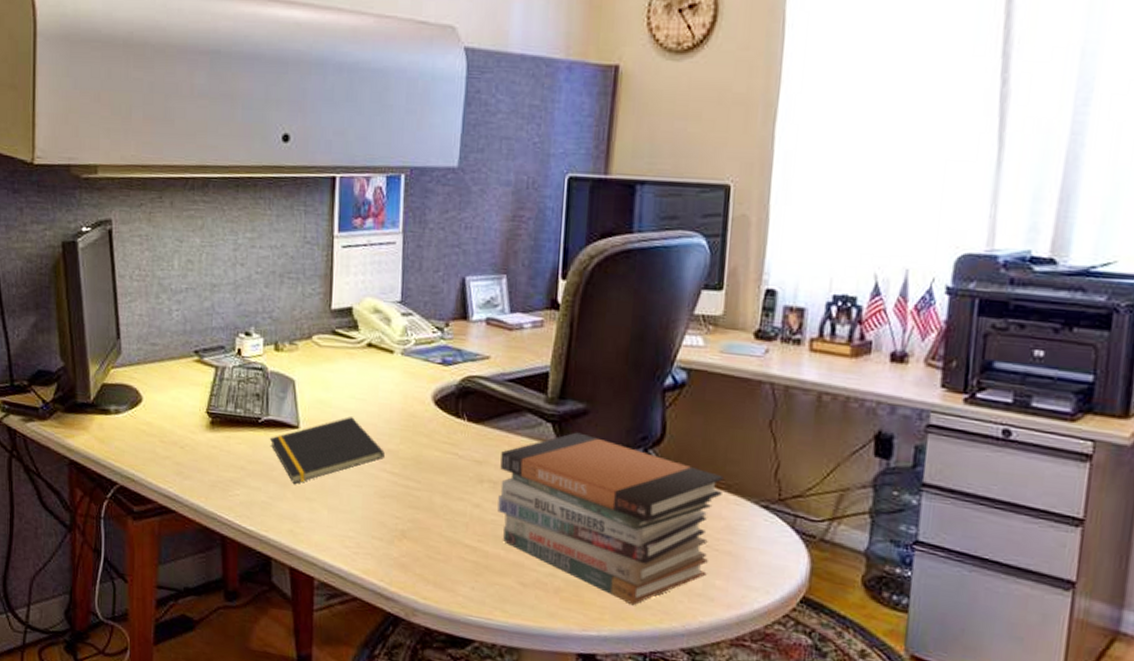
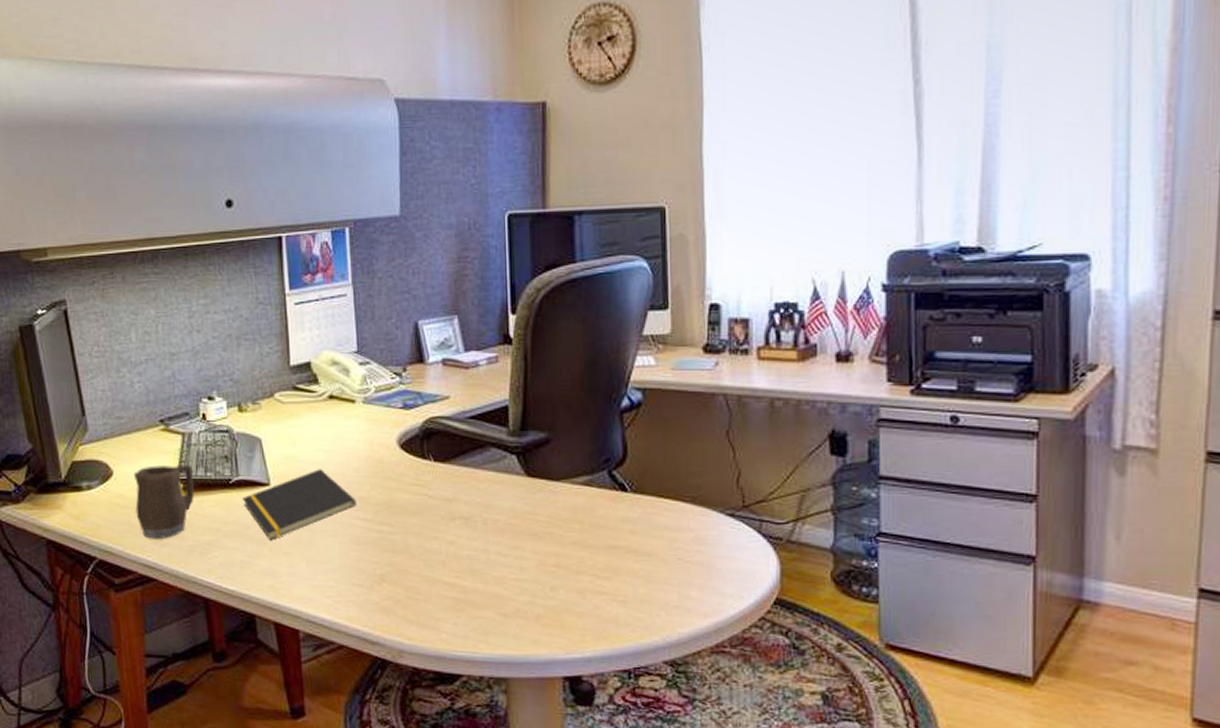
mug: none [161,396,222,471] -> present [133,464,194,539]
book stack: present [497,432,724,606] -> none [470,461,688,625]

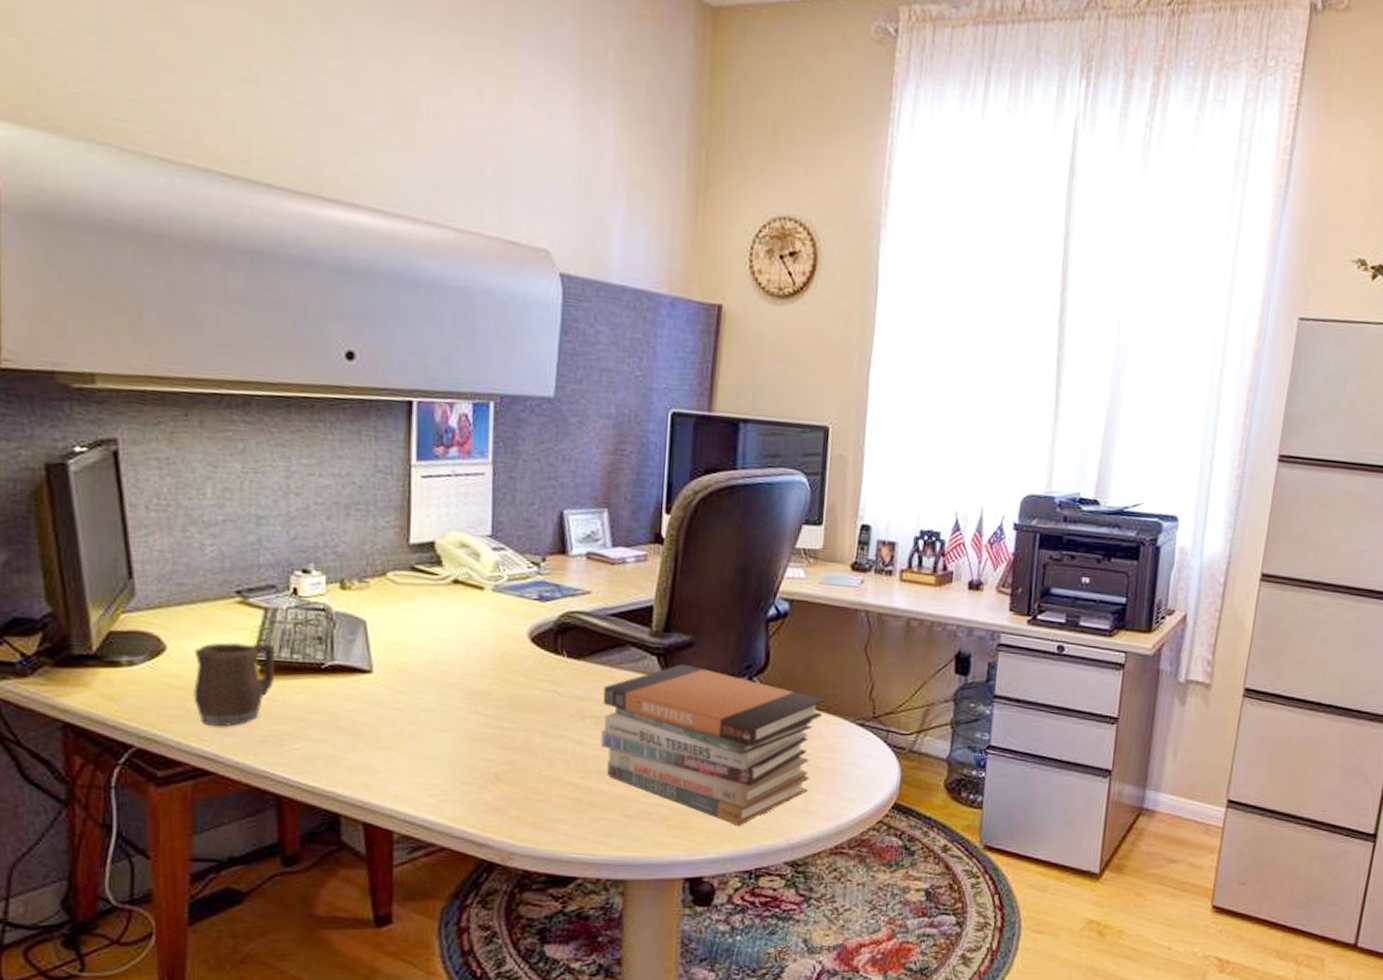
notepad: present [241,469,356,540] -> none [335,658,475,732]
book stack: none [470,461,688,625] -> present [601,664,824,827]

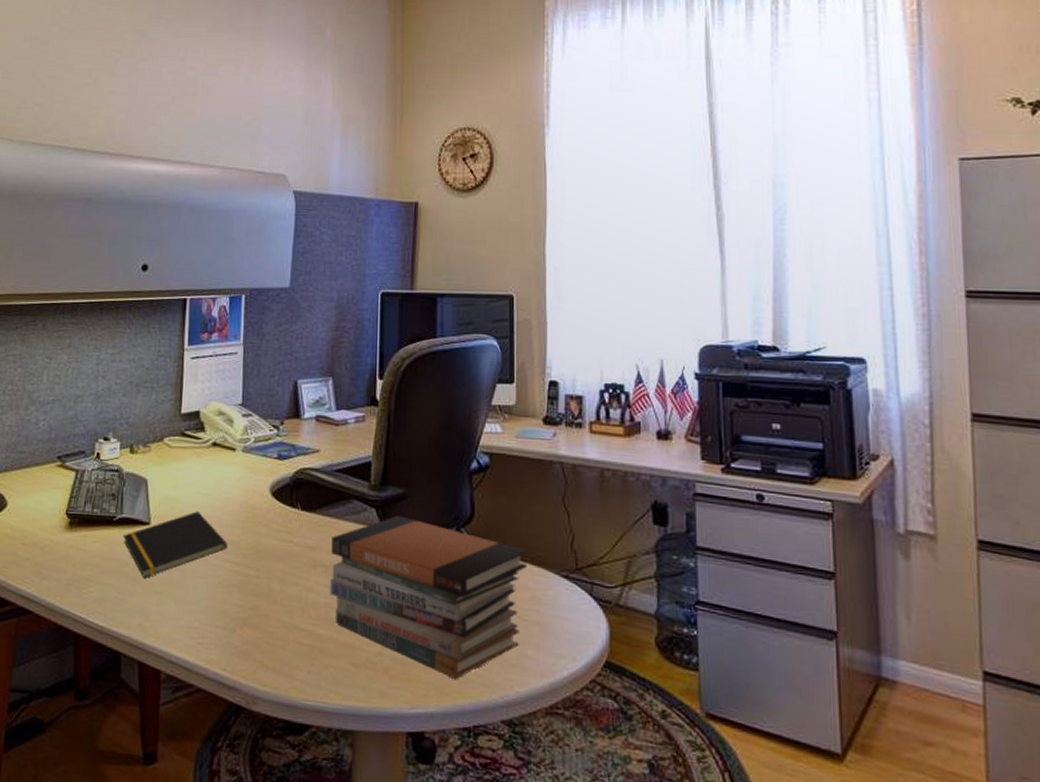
mug: present [193,642,274,727] -> none [22,499,81,572]
notepad: none [335,658,475,732] -> present [122,511,227,578]

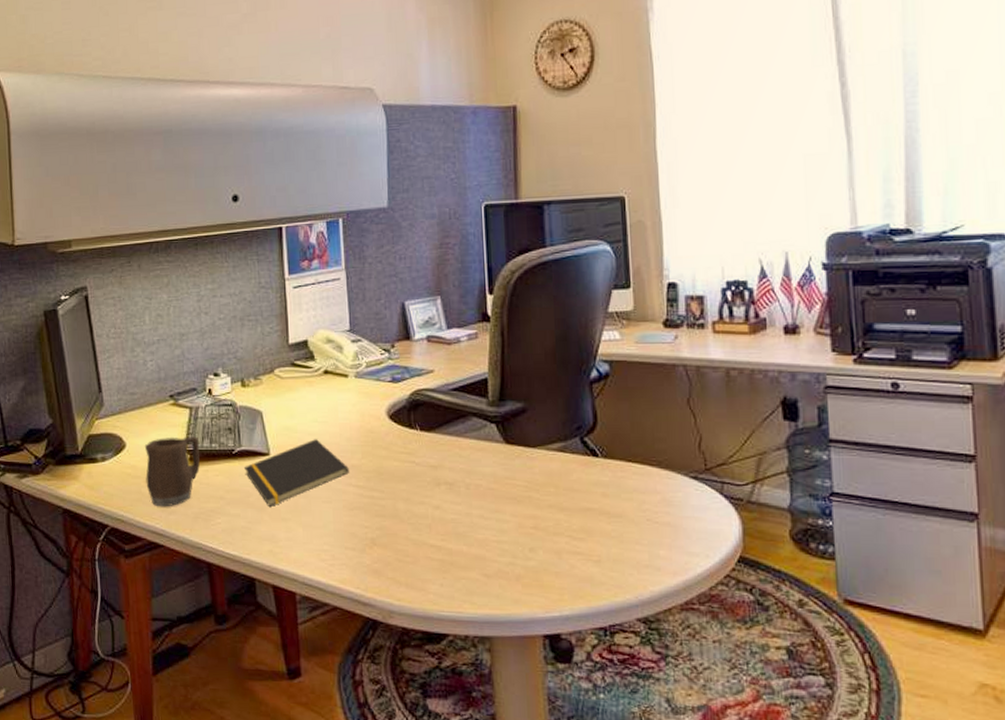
mug: none [22,499,81,572] -> present [144,436,200,507]
book stack: present [330,515,527,680] -> none [453,429,655,584]

